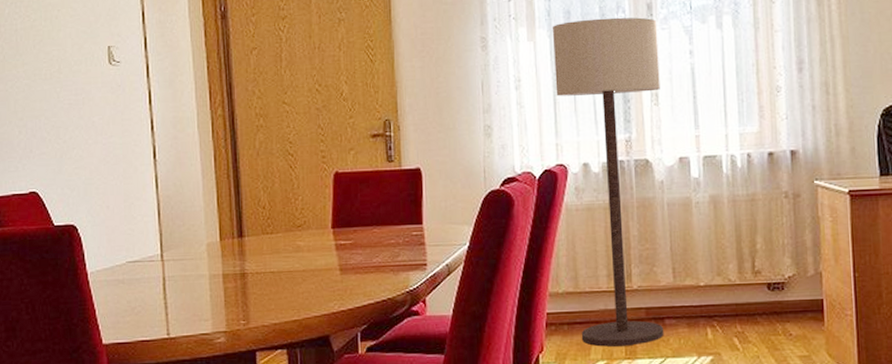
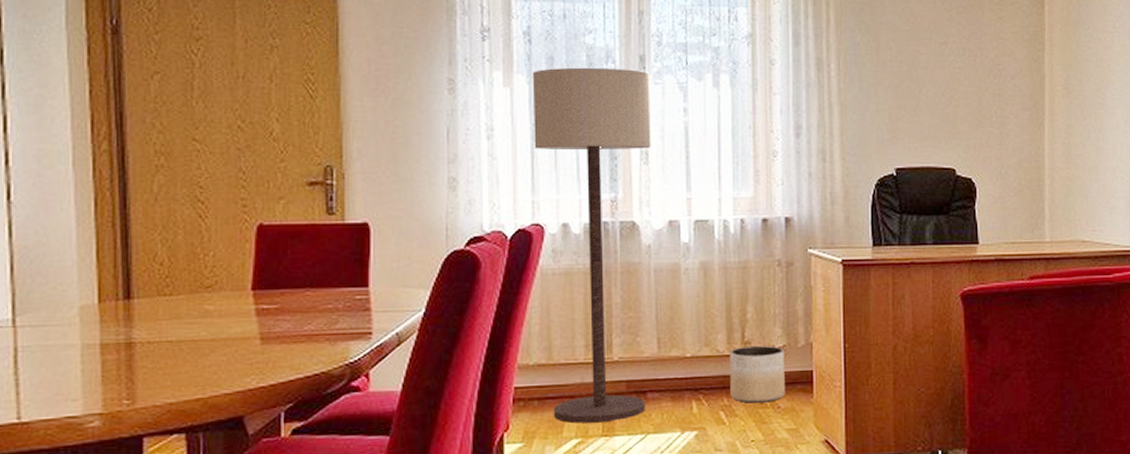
planter: none [741,274,796,330] -> present [730,345,785,403]

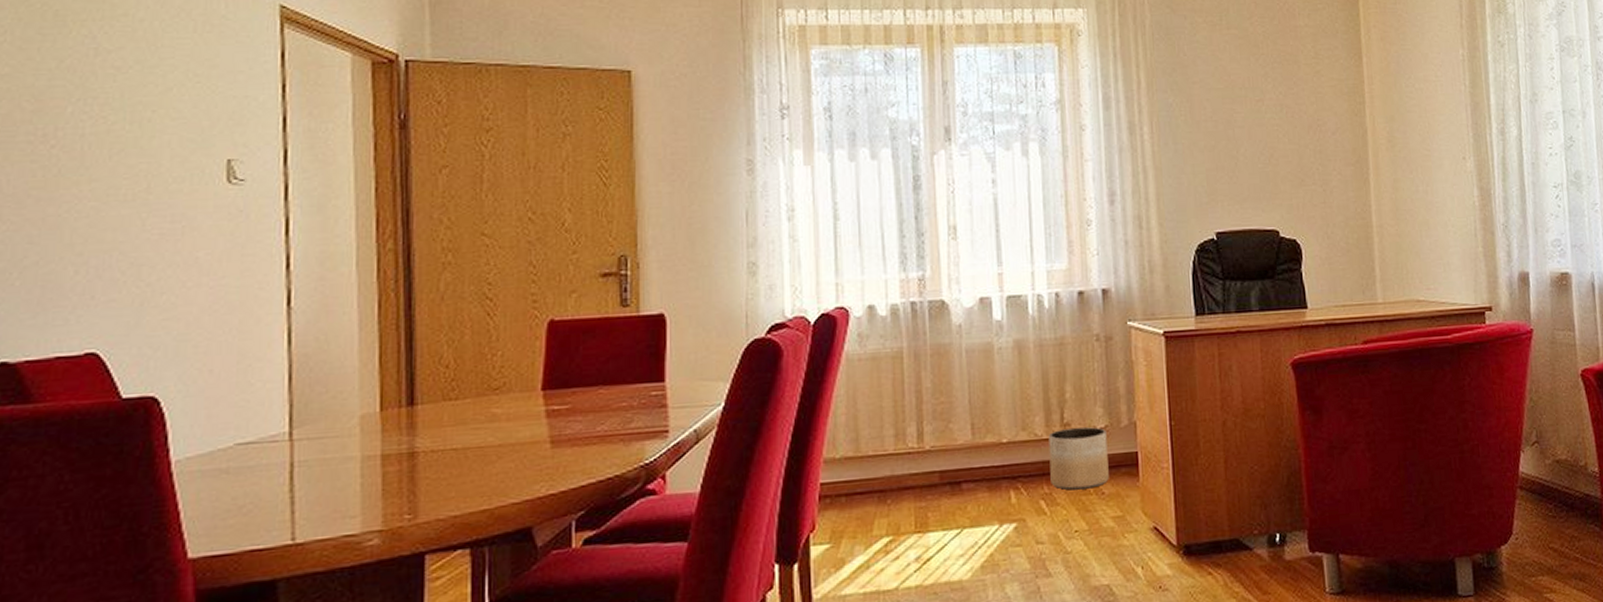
floor lamp: present [532,67,651,424] -> none [833,141,961,521]

